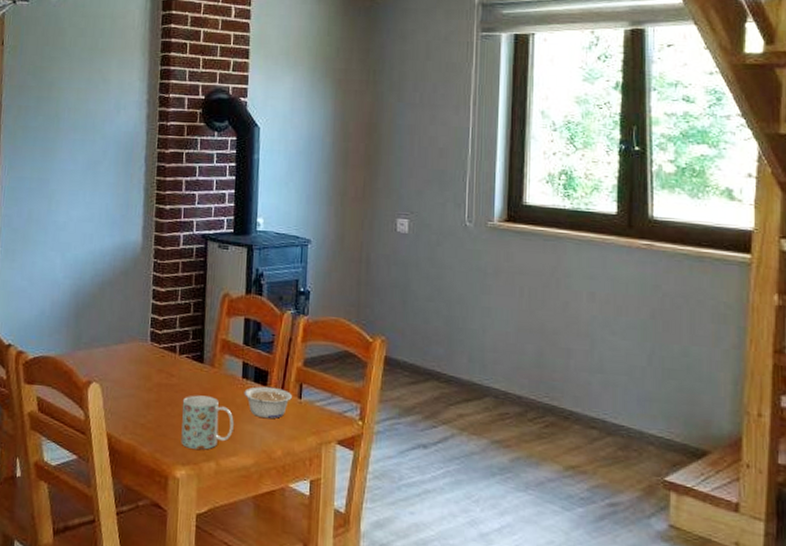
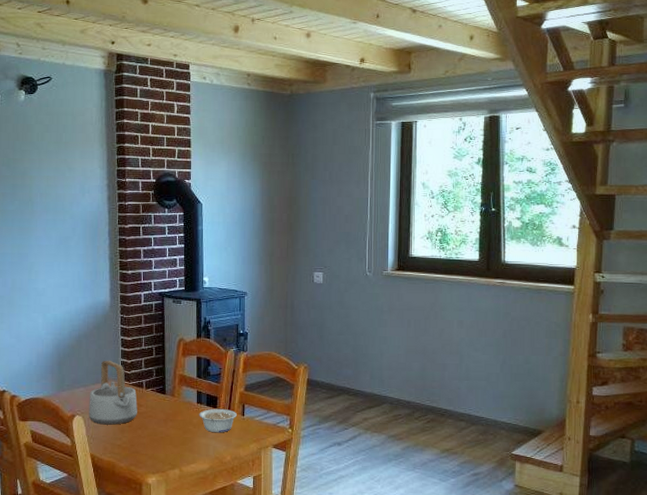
teapot: none [108,314,168,398] -> present [89,360,137,425]
mug: present [181,395,234,450] -> none [150,419,192,461]

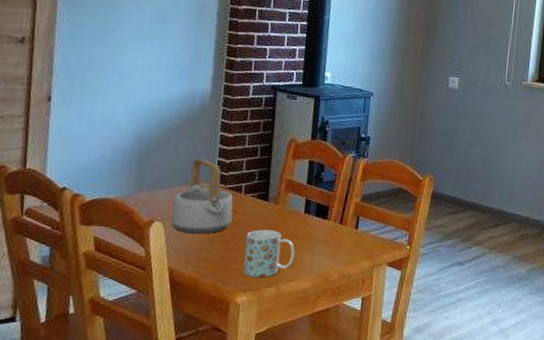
mug: none [150,419,192,461] -> present [243,229,295,277]
legume: present [199,408,237,433] -> none [305,219,350,248]

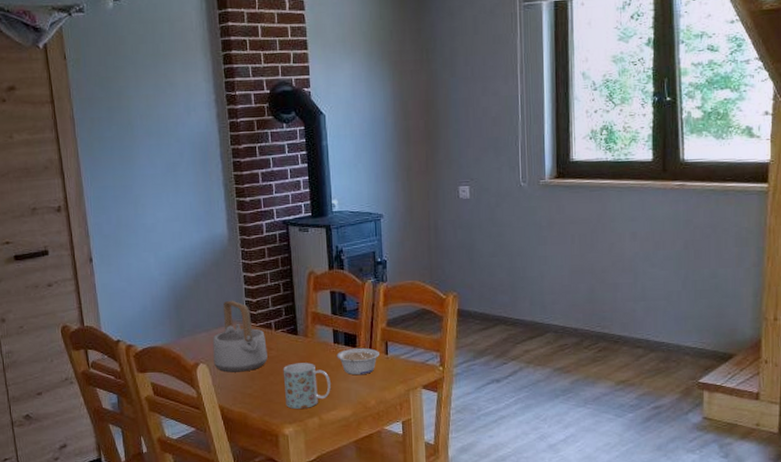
legume: none [305,219,350,248] -> present [337,347,379,376]

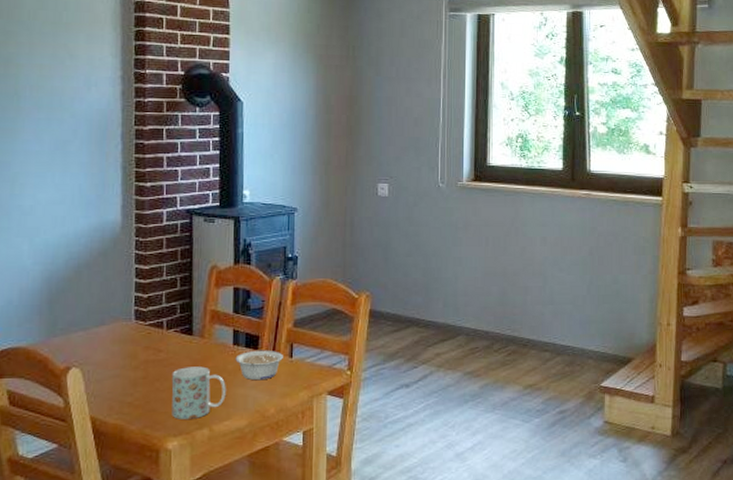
teapot: present [212,300,268,373] -> none [89,295,155,378]

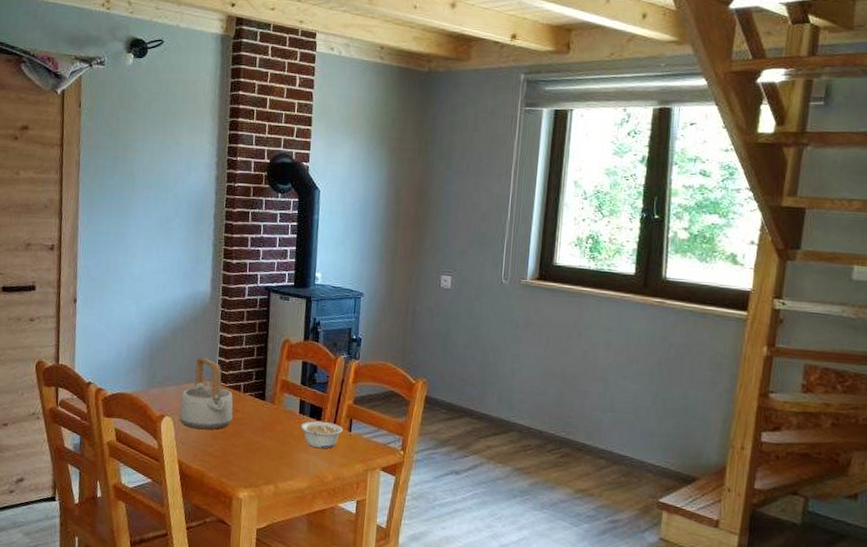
teapot: none [89,295,155,378] -> present [179,357,233,430]
mug: present [171,366,226,419] -> none [244,428,291,475]

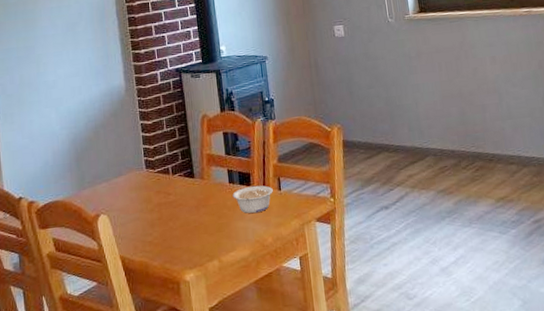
teapot: present [179,357,233,430] -> none [112,148,166,221]

